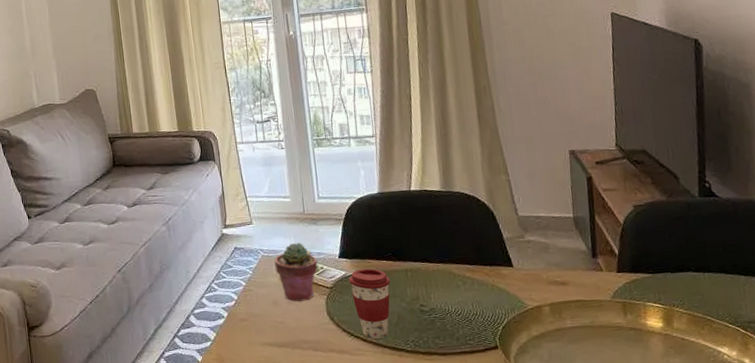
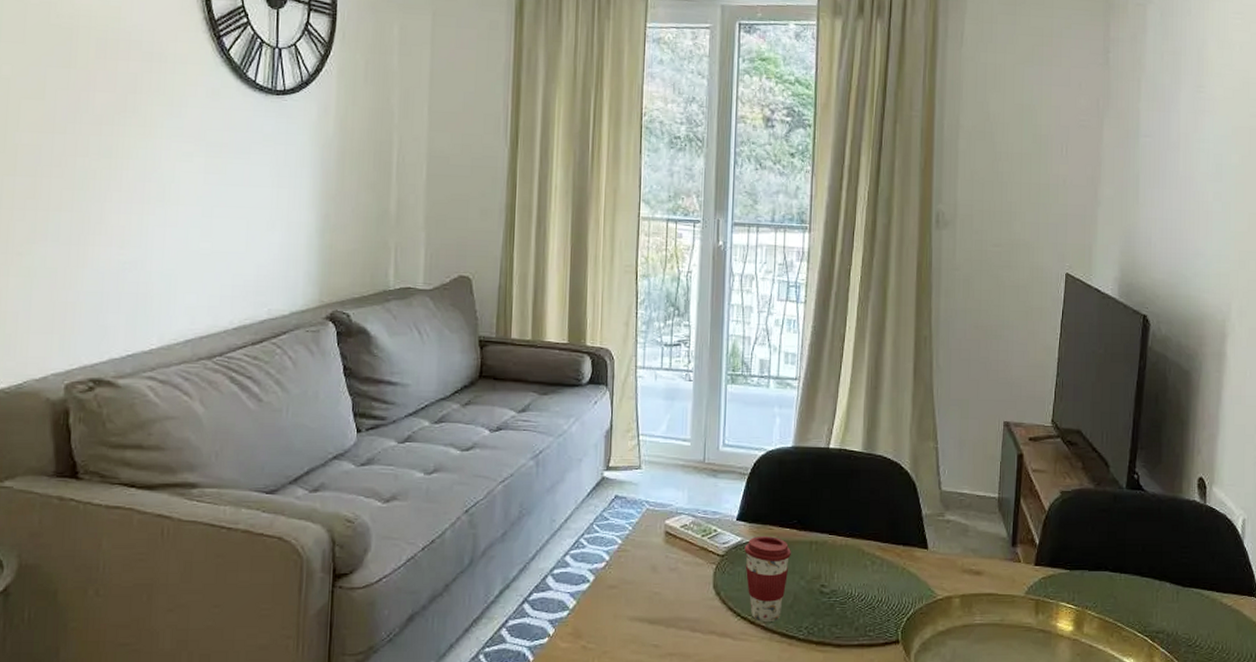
potted succulent: present [274,242,318,302] -> none [660,497,711,569]

